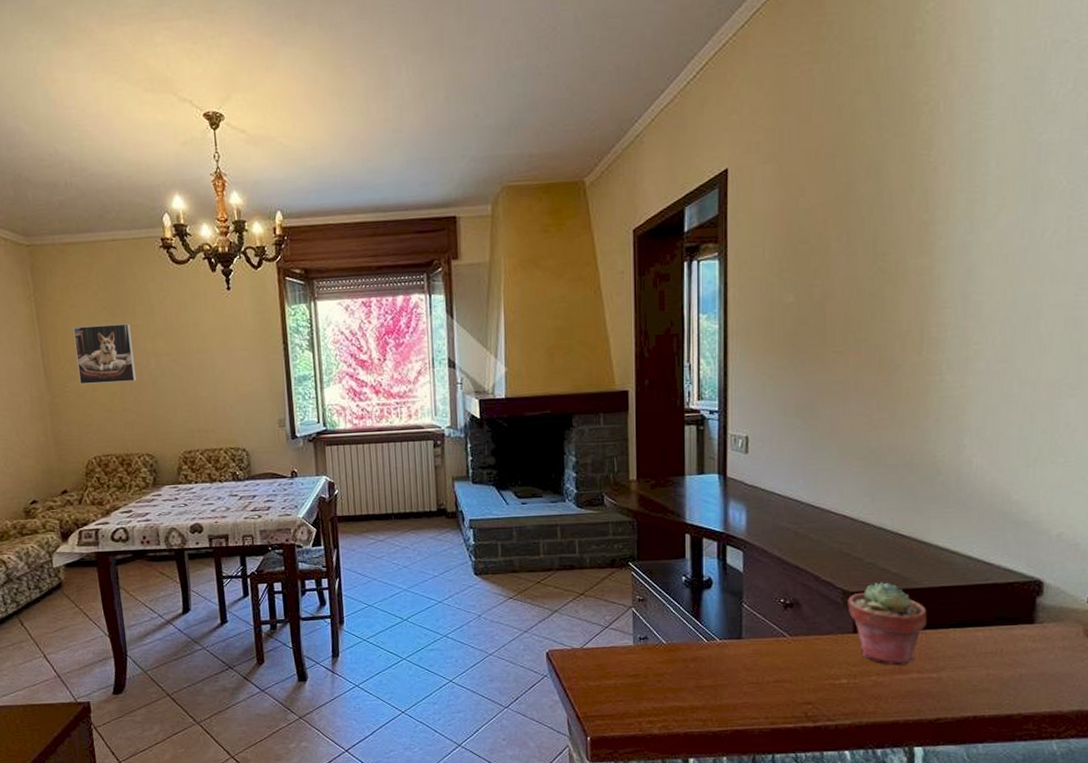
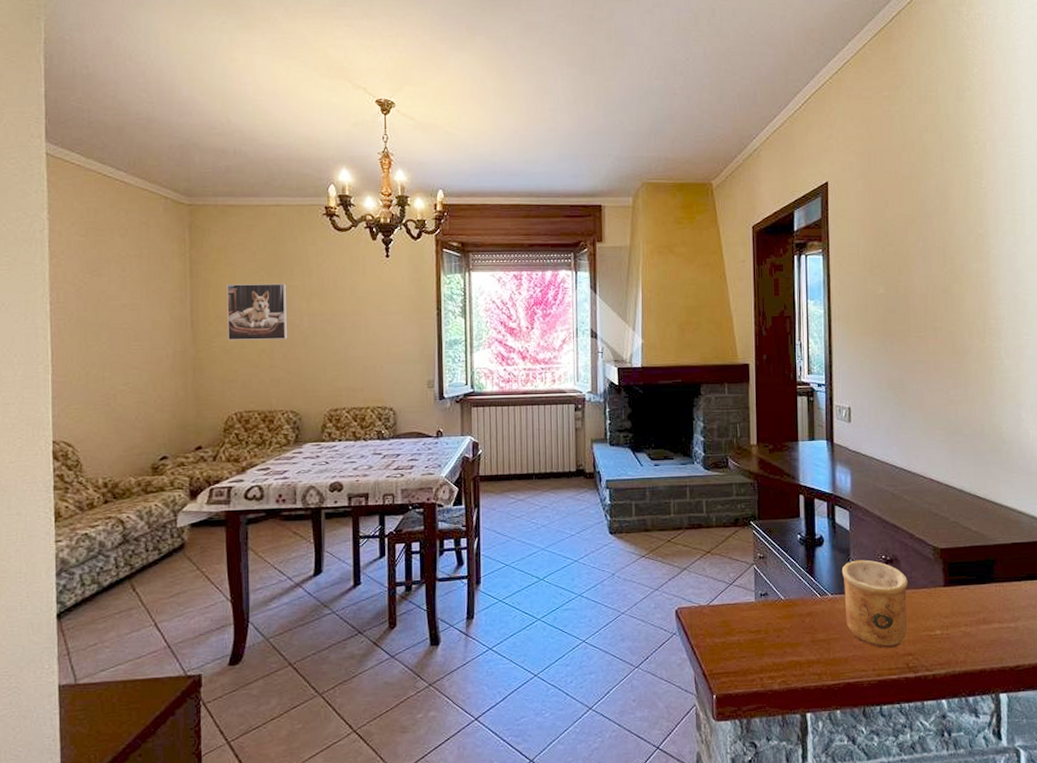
cup: none [732,603,810,697] -> present [841,560,908,649]
potted succulent: present [848,582,927,666] -> none [938,539,1003,616]

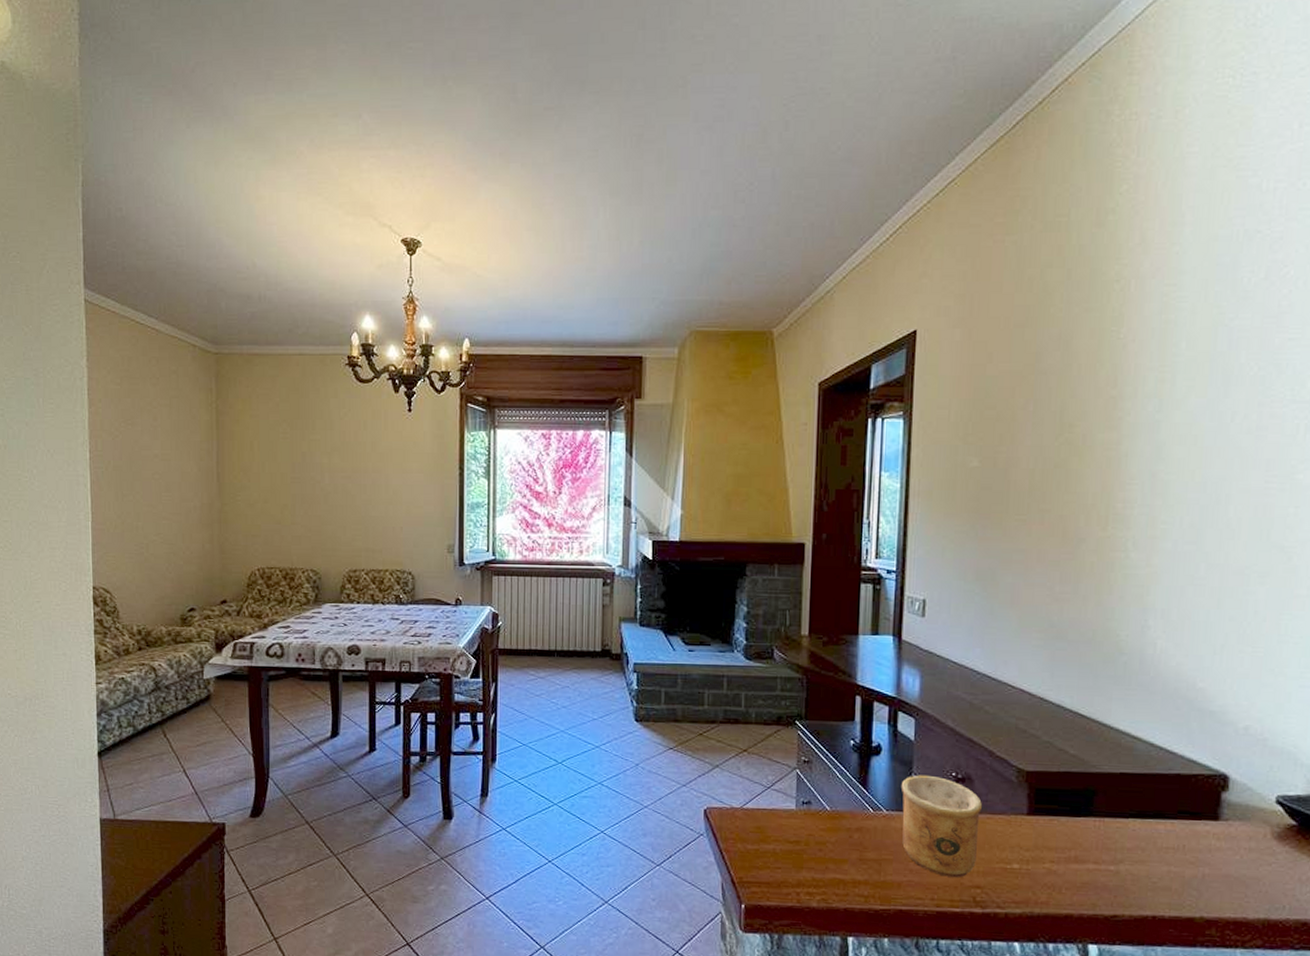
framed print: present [227,283,288,340] -> none [251,437,309,495]

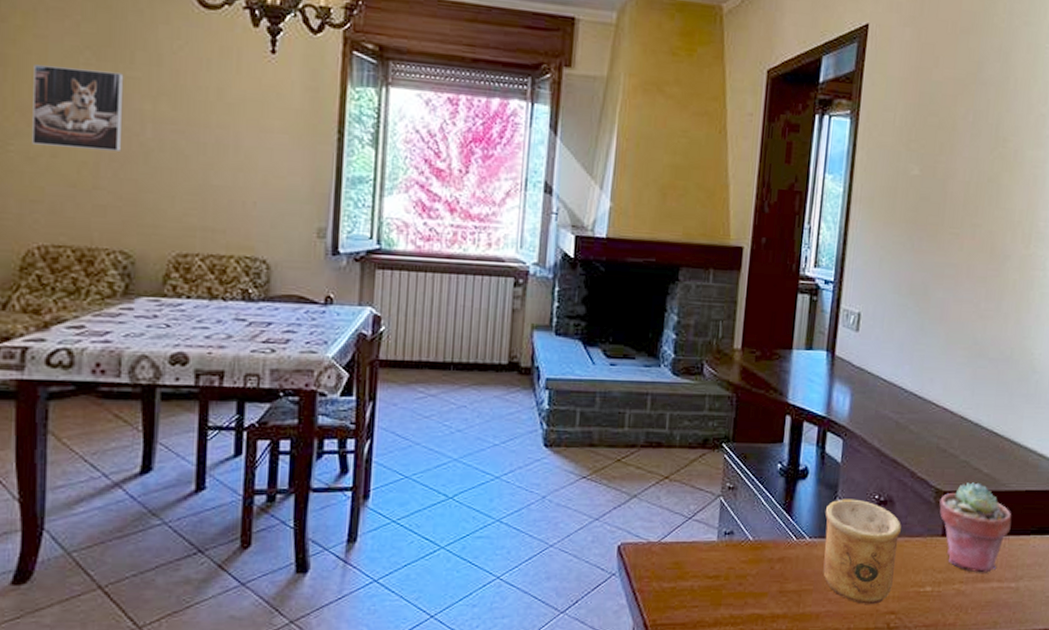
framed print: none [251,437,309,495] -> present [32,65,124,151]
potted succulent: none [1022,763,1106,854] -> present [939,482,1012,573]

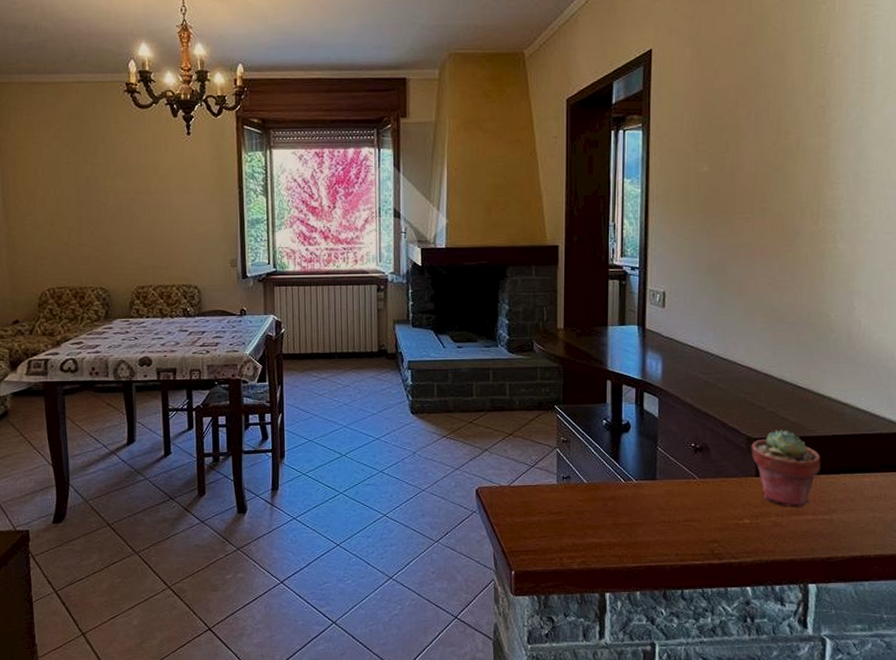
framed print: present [32,65,124,151] -> none [34,162,95,218]
cup: present [823,499,901,605] -> none [647,447,717,535]

